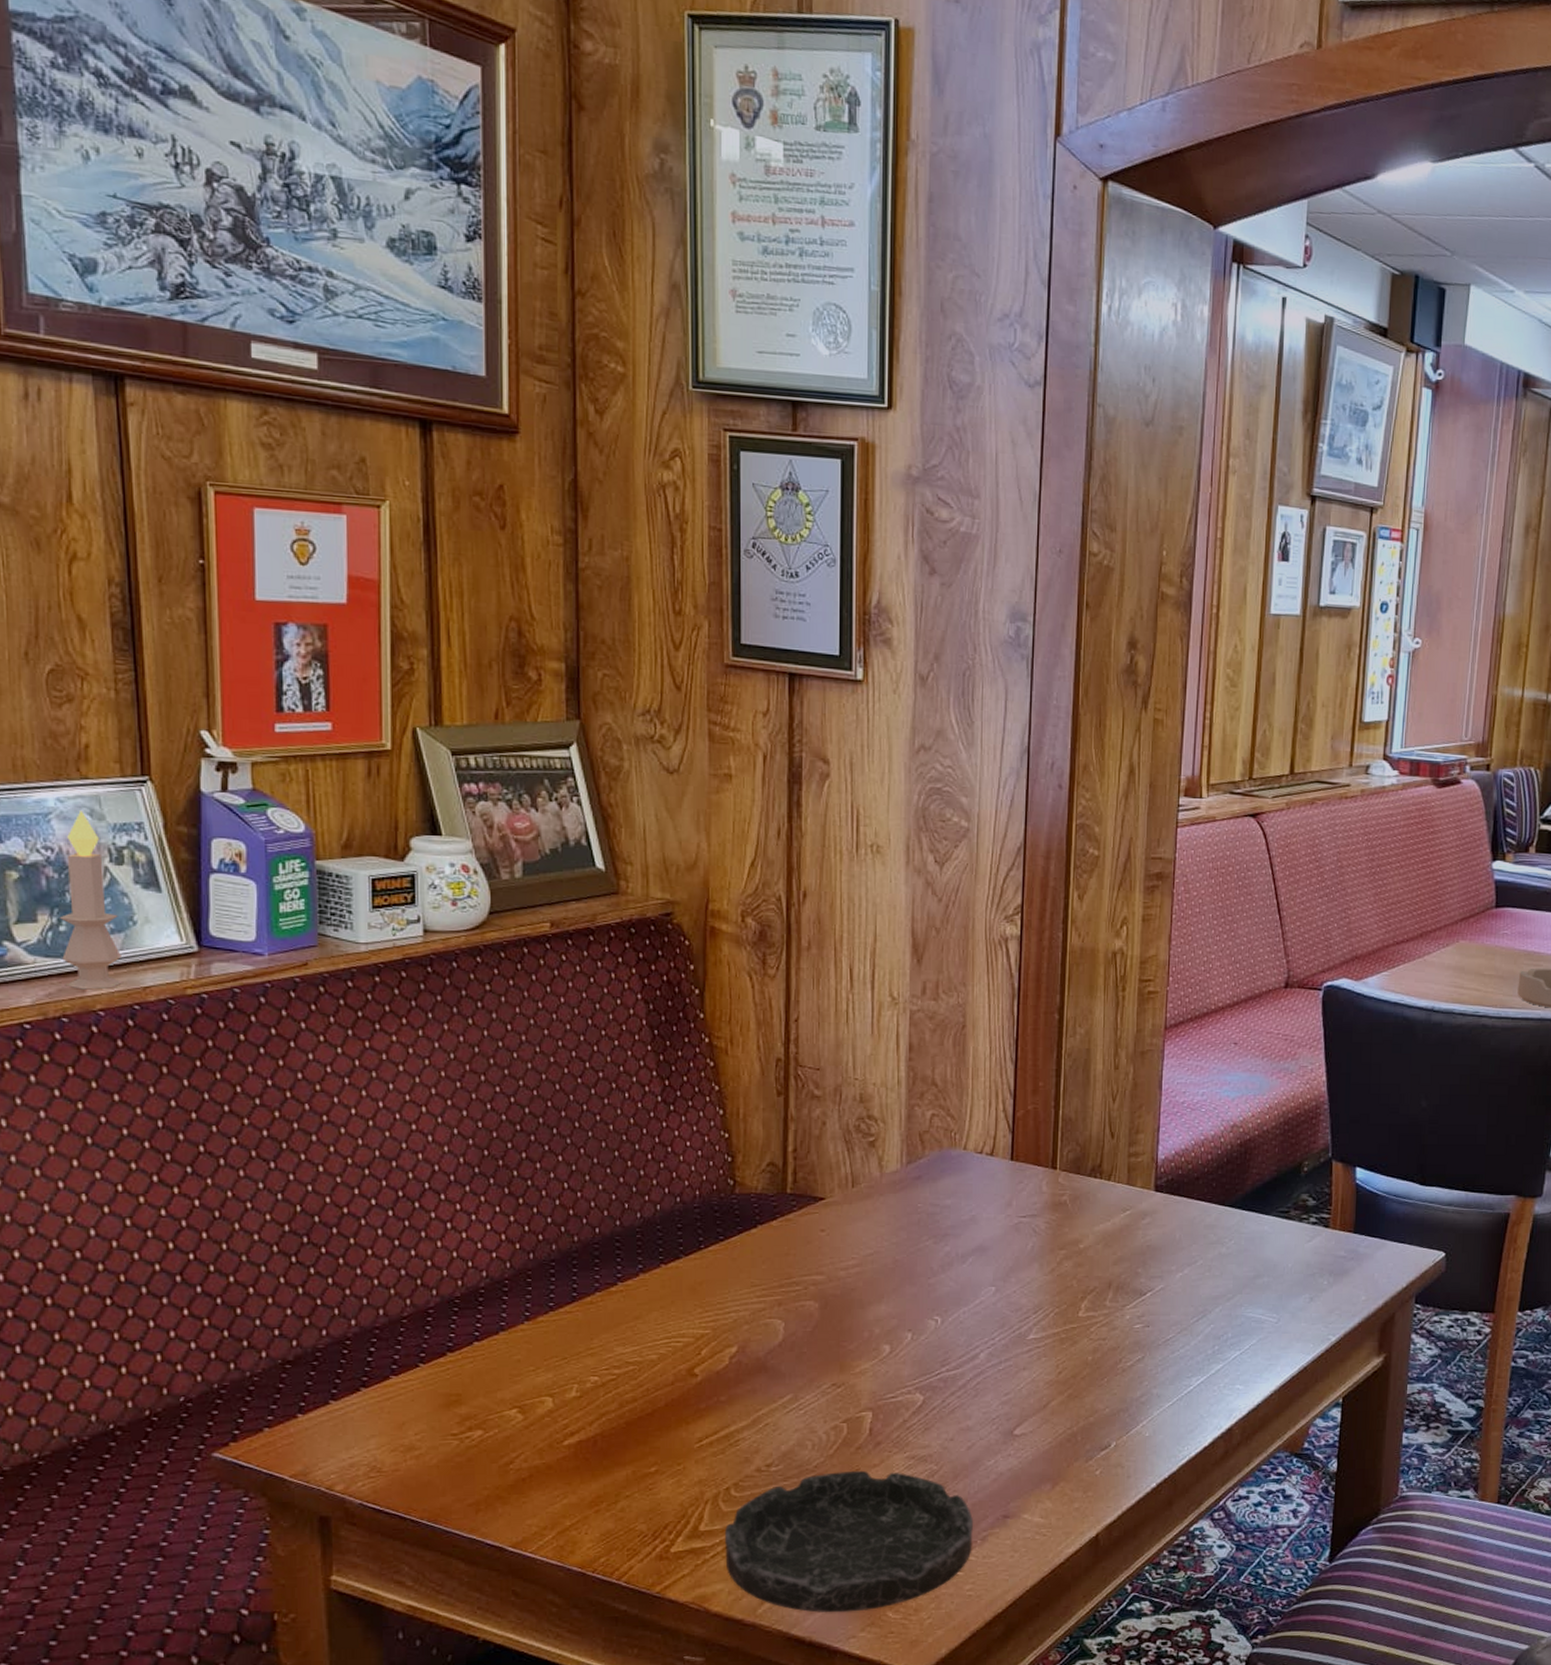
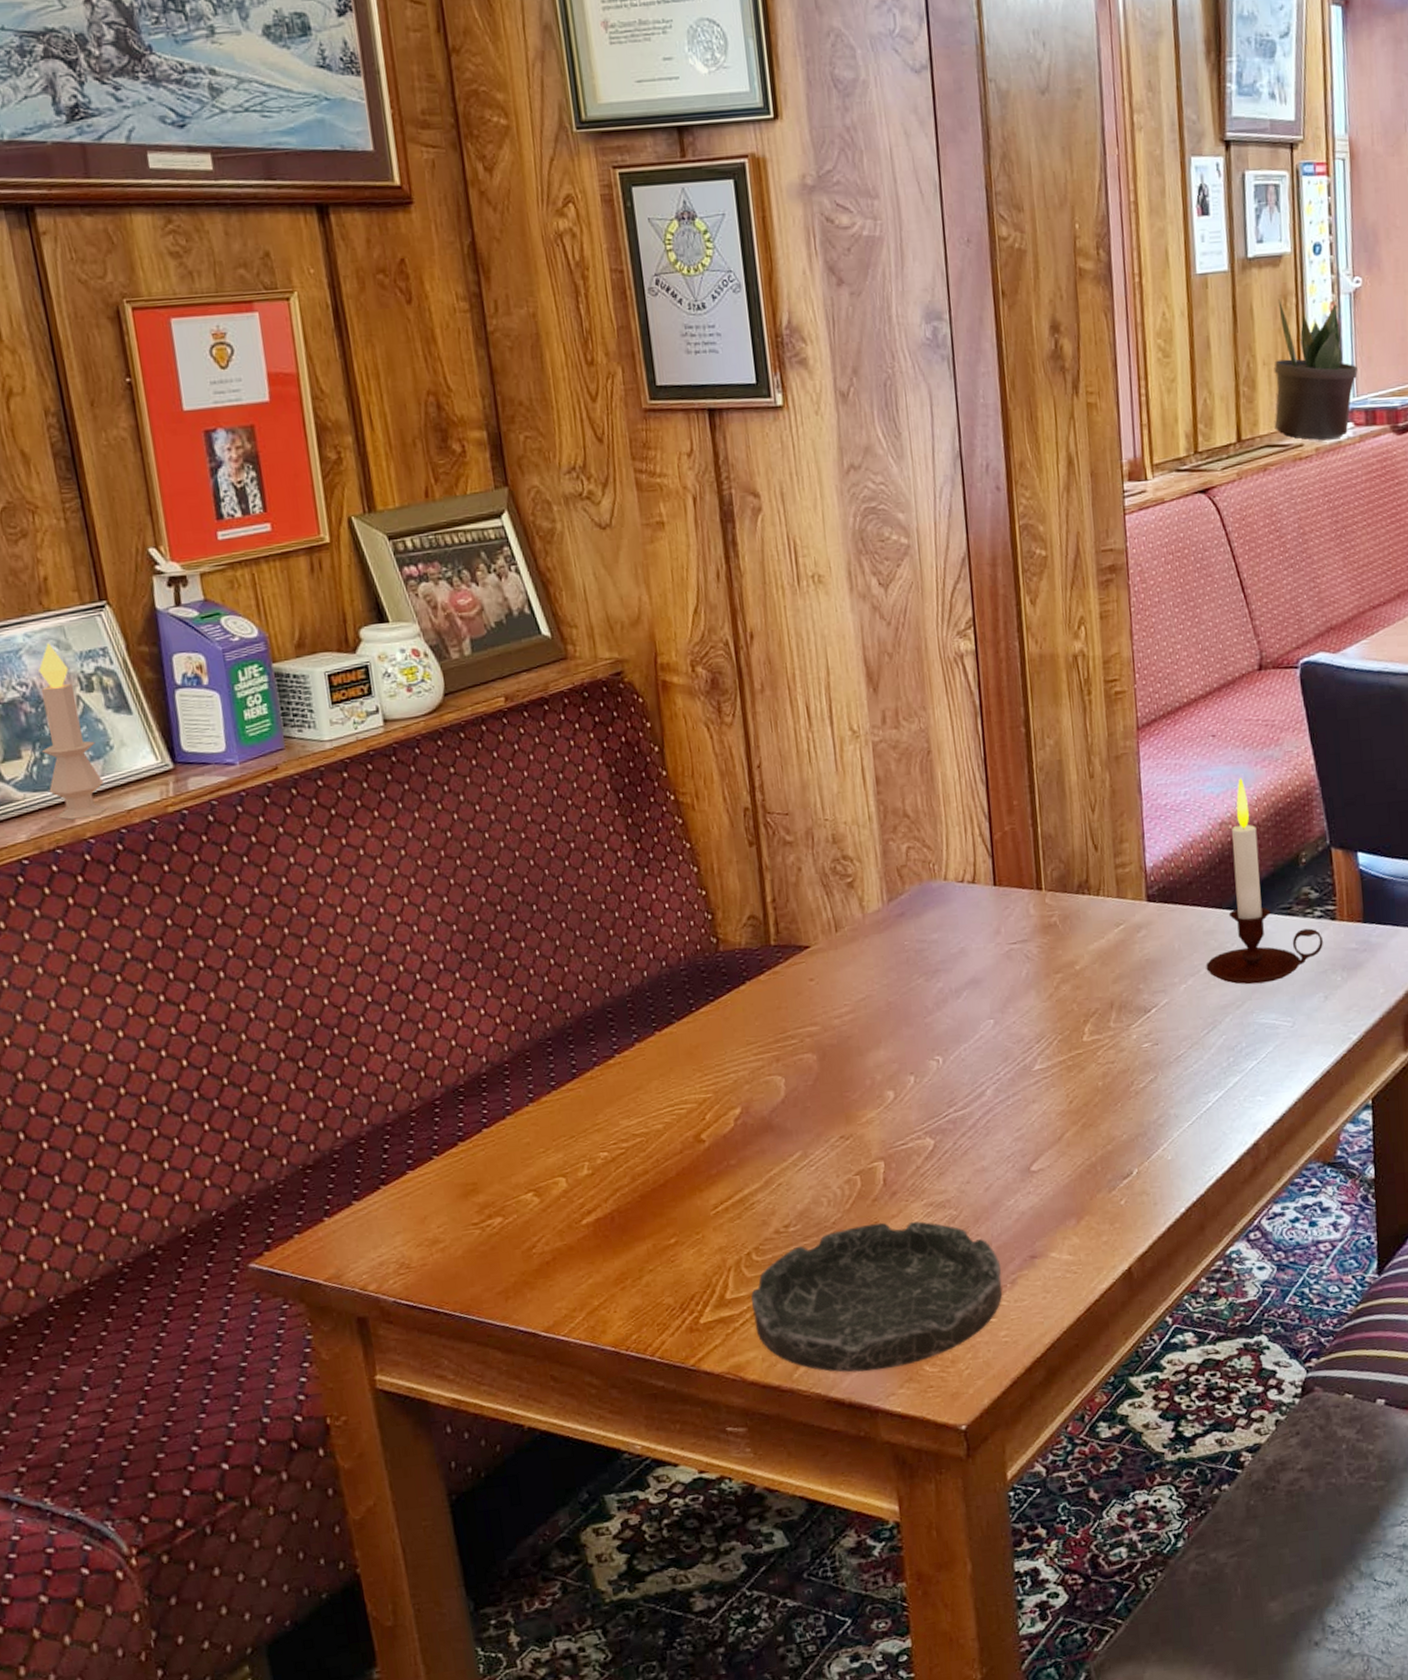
candle: none [1203,1086,1315,1280] -> present [1206,778,1323,985]
planter: none [1326,648,1408,784] -> present [1274,299,1358,440]

